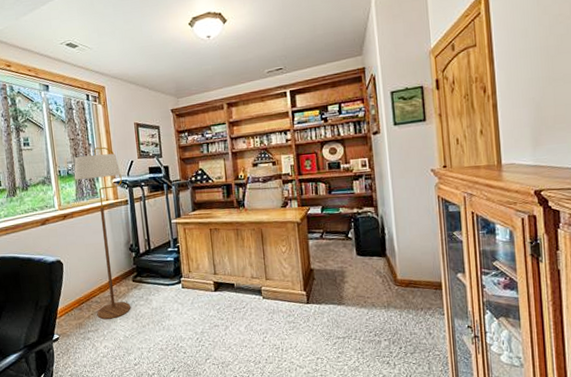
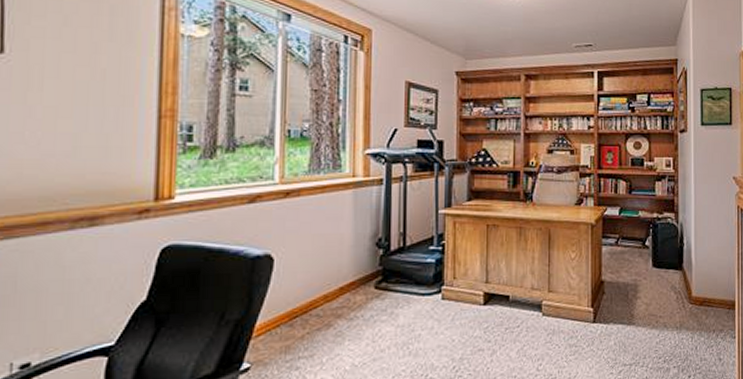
floor lamp: present [74,147,131,320] -> none [310,105,379,341]

